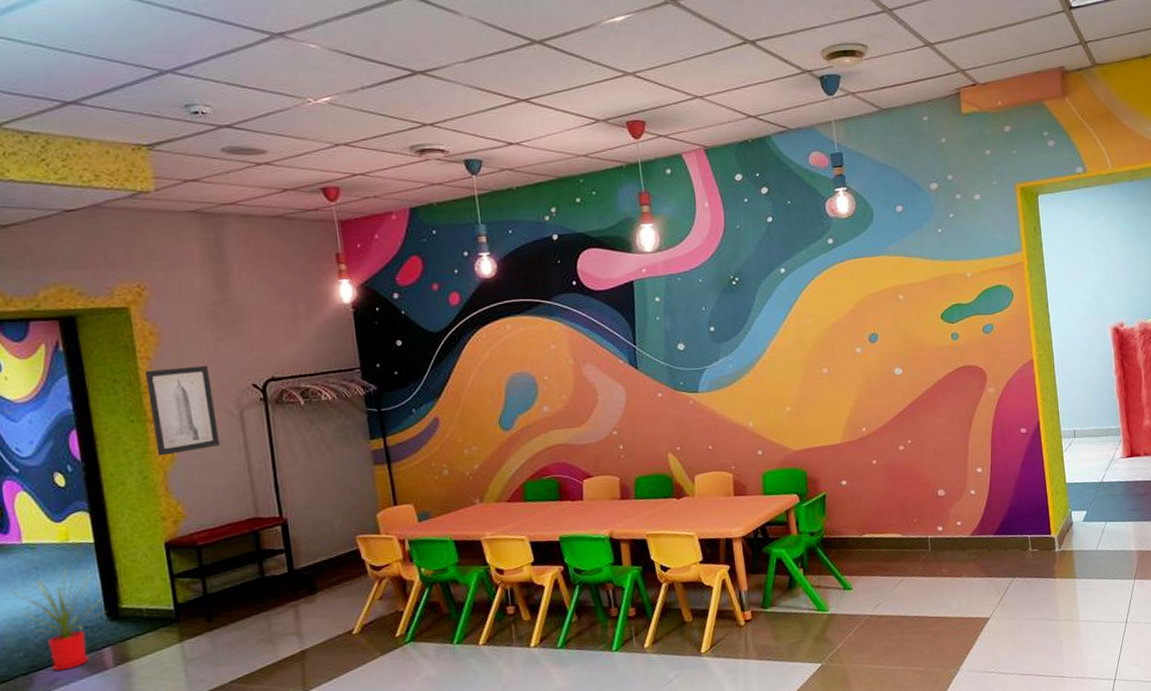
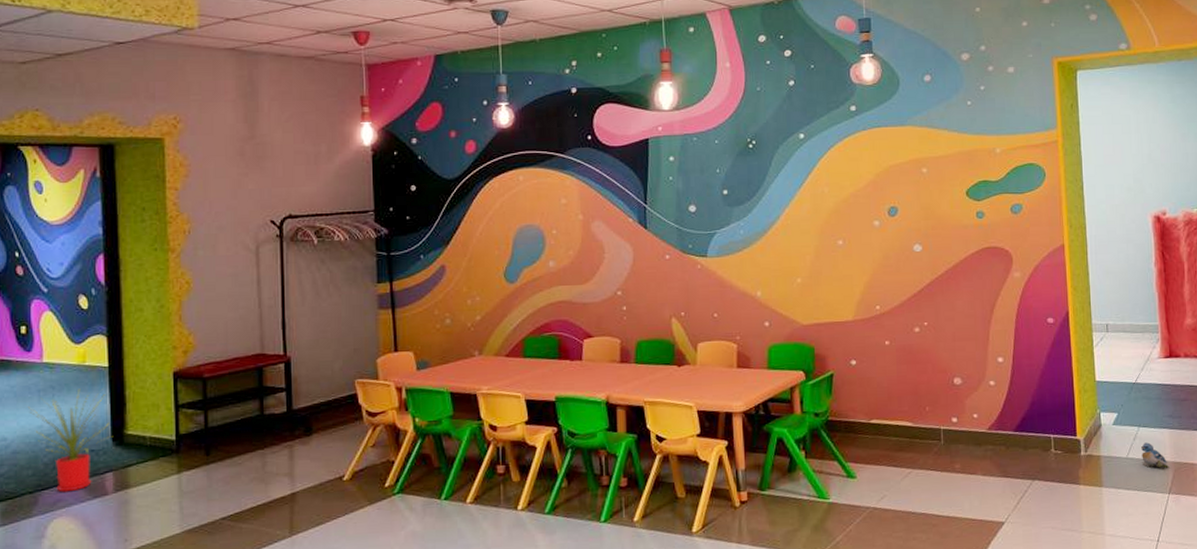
wall art: present [145,365,220,456] -> none [173,199,234,286]
plush toy: none [1109,535,1134,558] -> present [1141,442,1170,468]

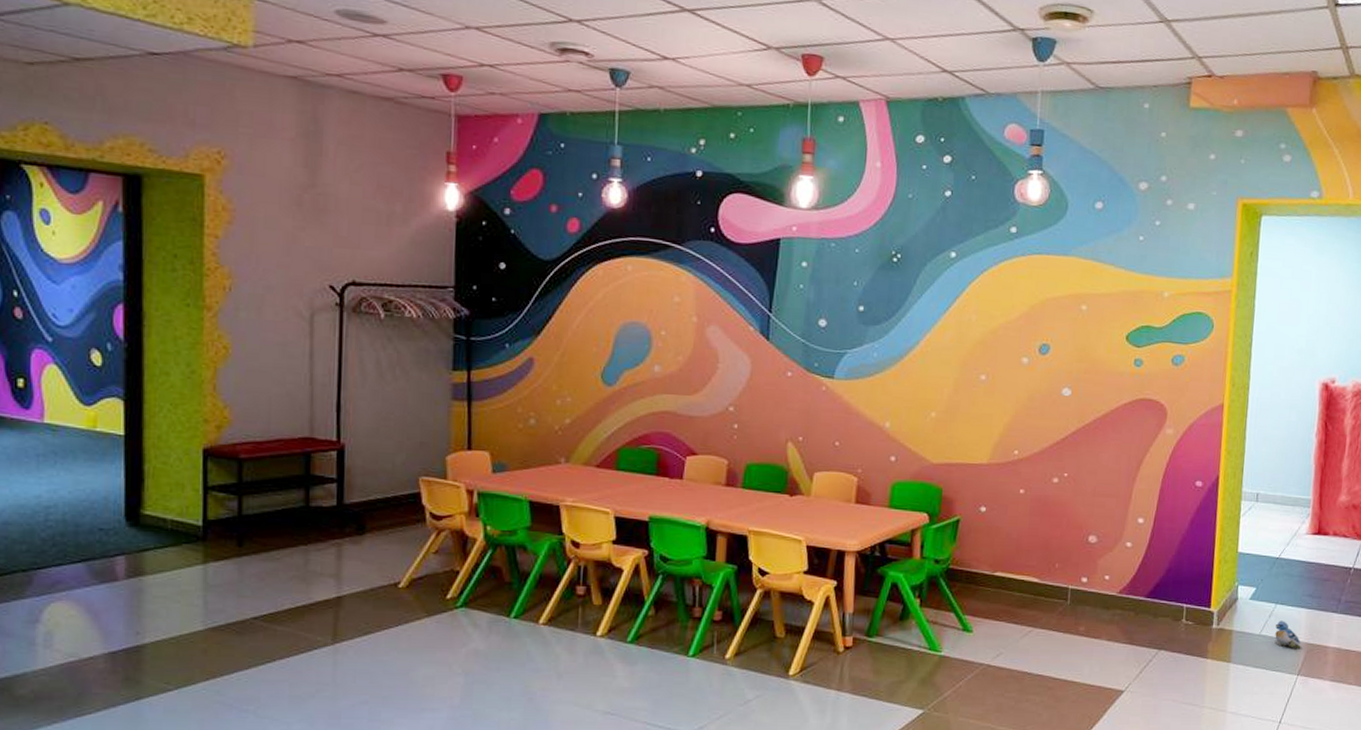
house plant: present [27,389,109,492] -> none [22,457,123,574]

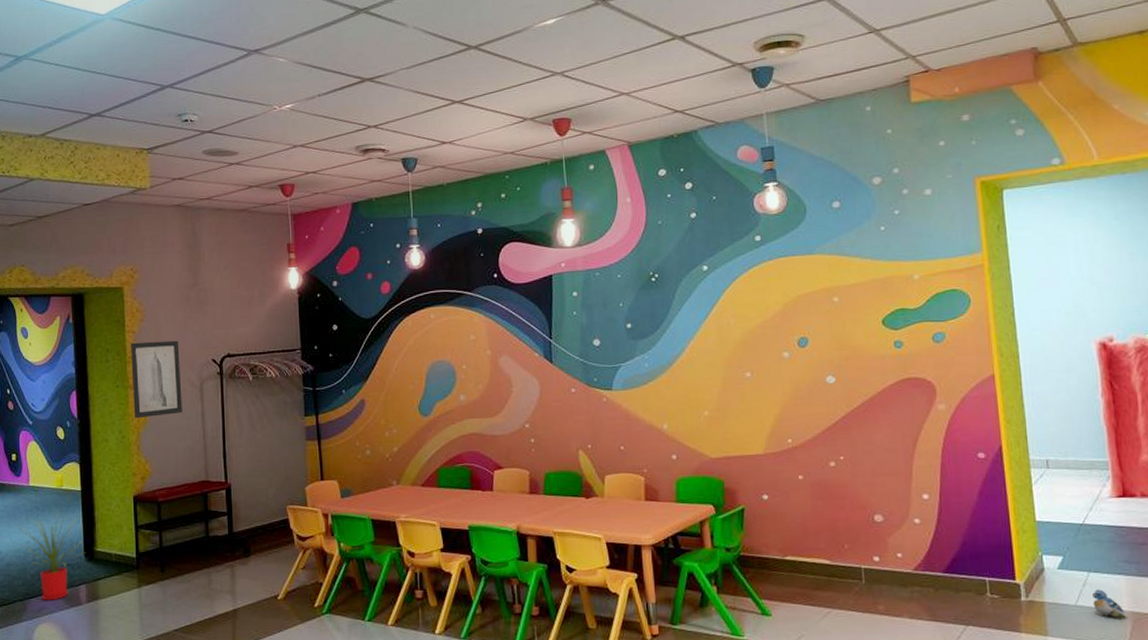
house plant: none [22,457,123,574] -> present [17,509,82,601]
wall art: none [210,250,283,350] -> present [131,340,182,419]

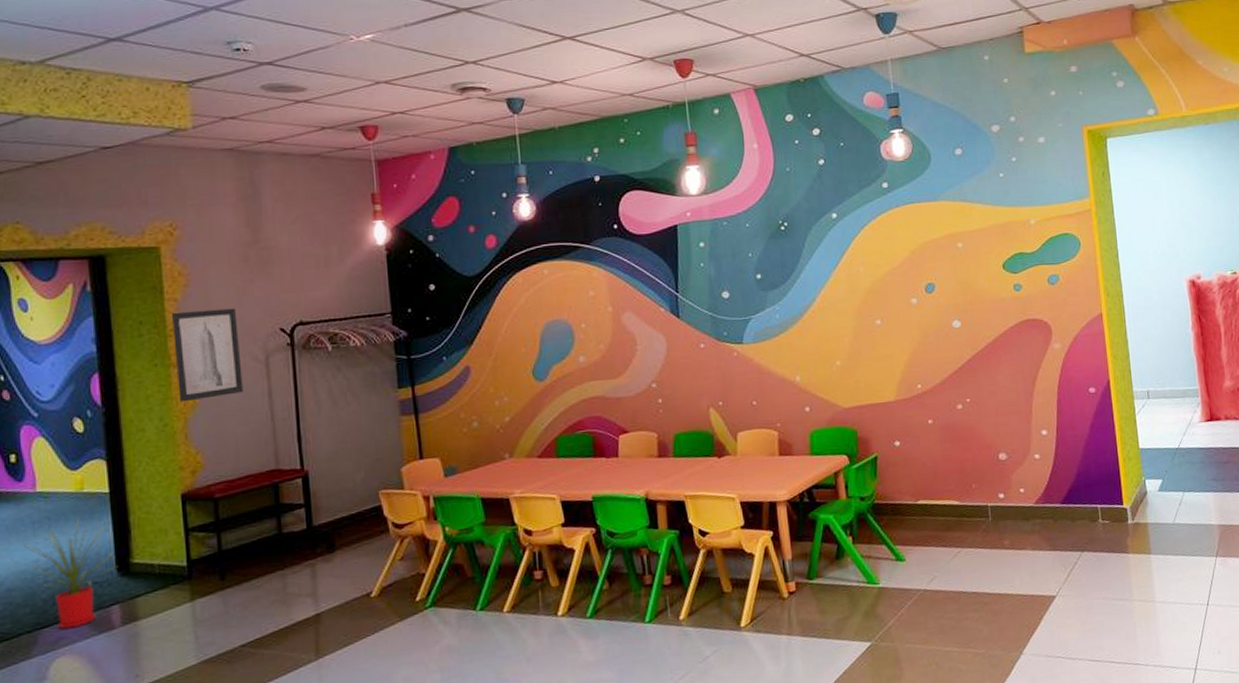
plush toy: present [1092,589,1128,618] -> none [1187,507,1216,532]

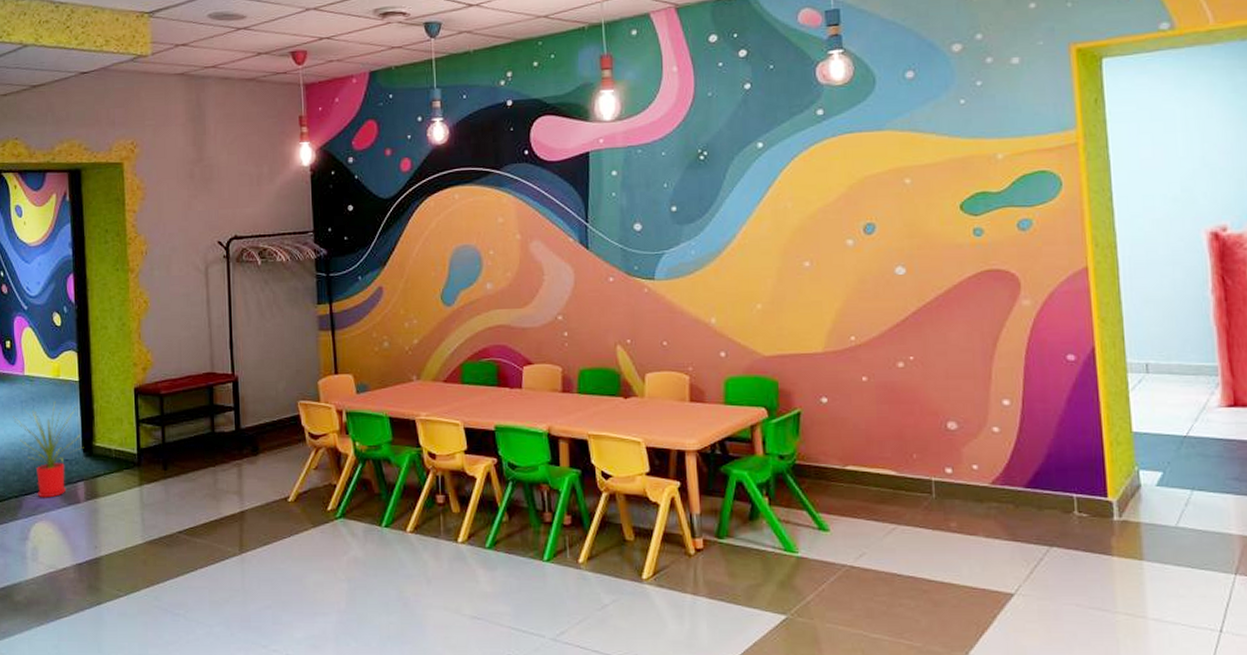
wall art: present [172,308,243,402] -> none [131,220,186,305]

